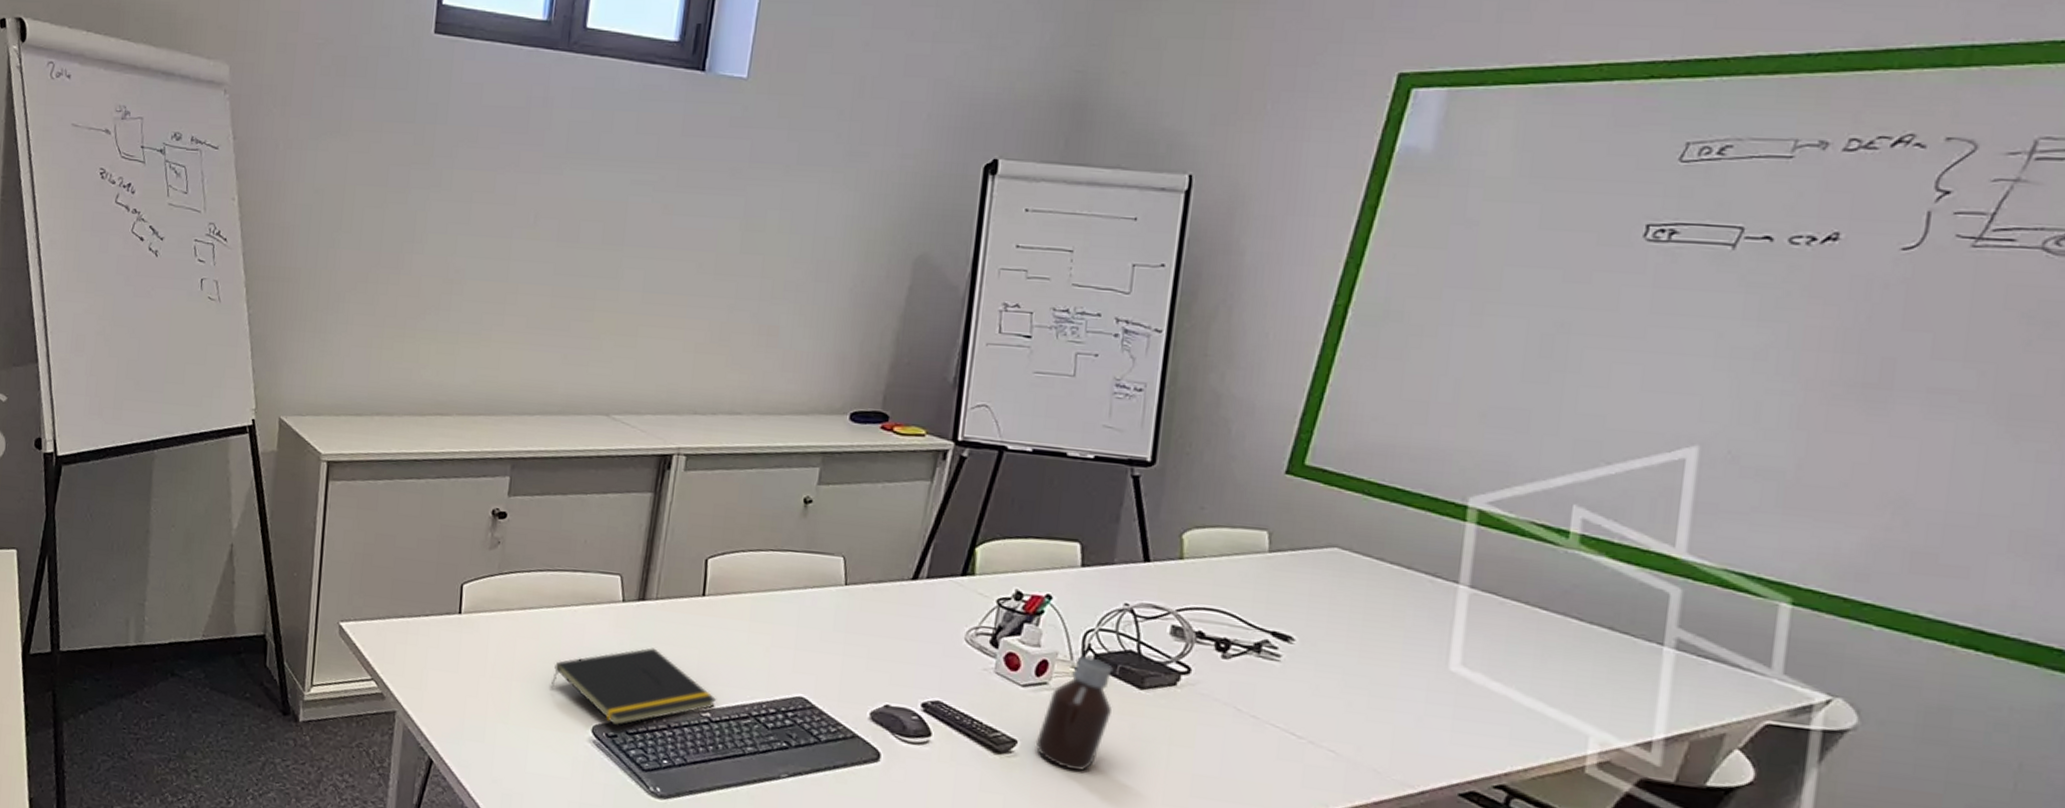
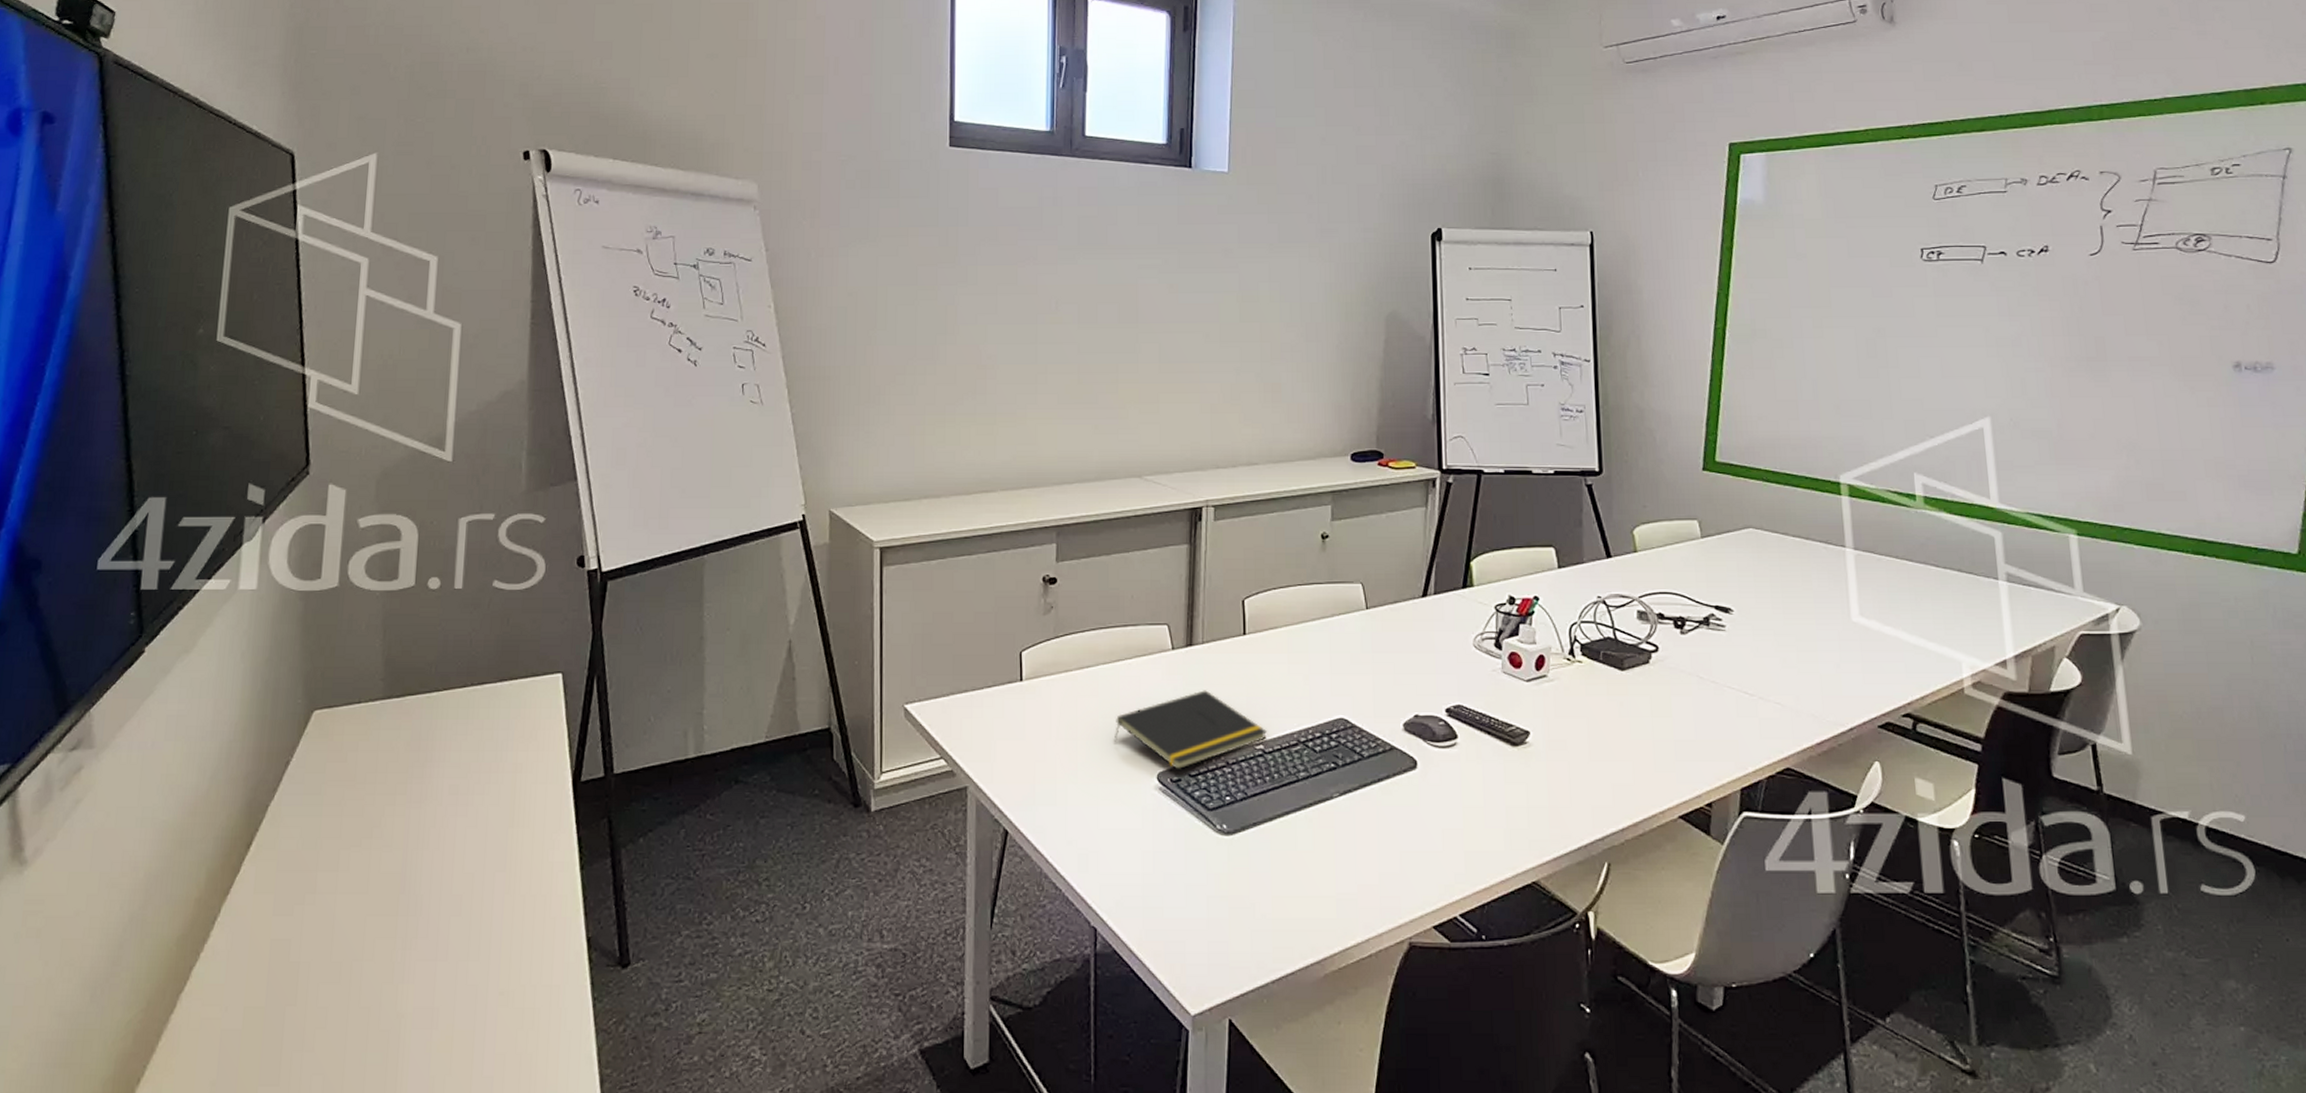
bottle: present [1035,655,1113,771] -> none [1545,646,1602,751]

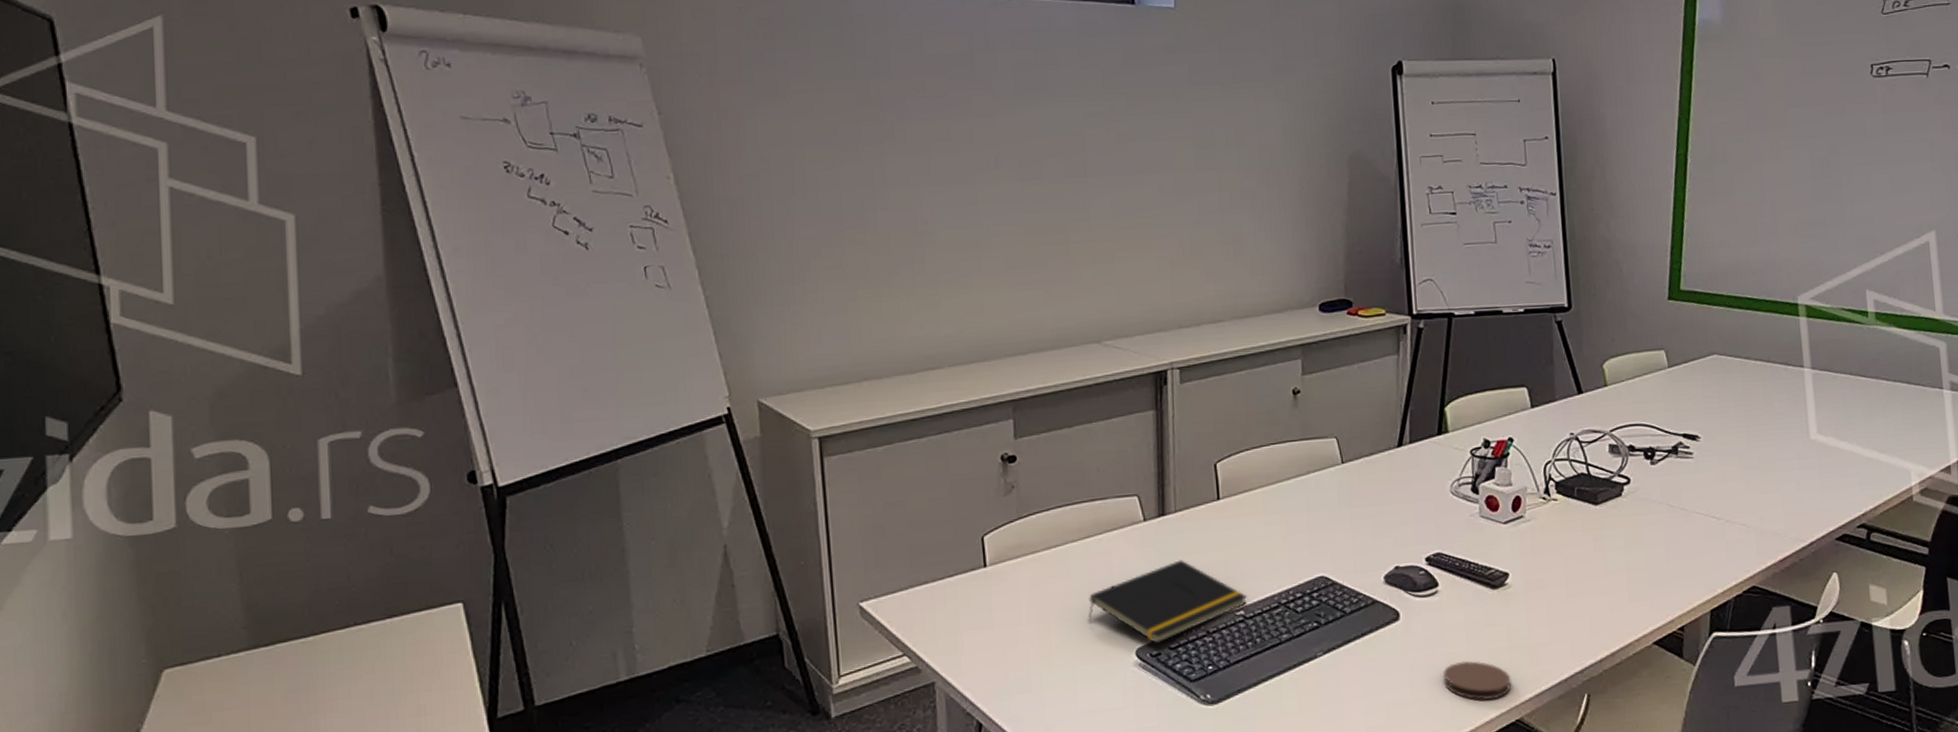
coaster: none [1458,816,1529,858] -> present [1442,660,1511,700]

